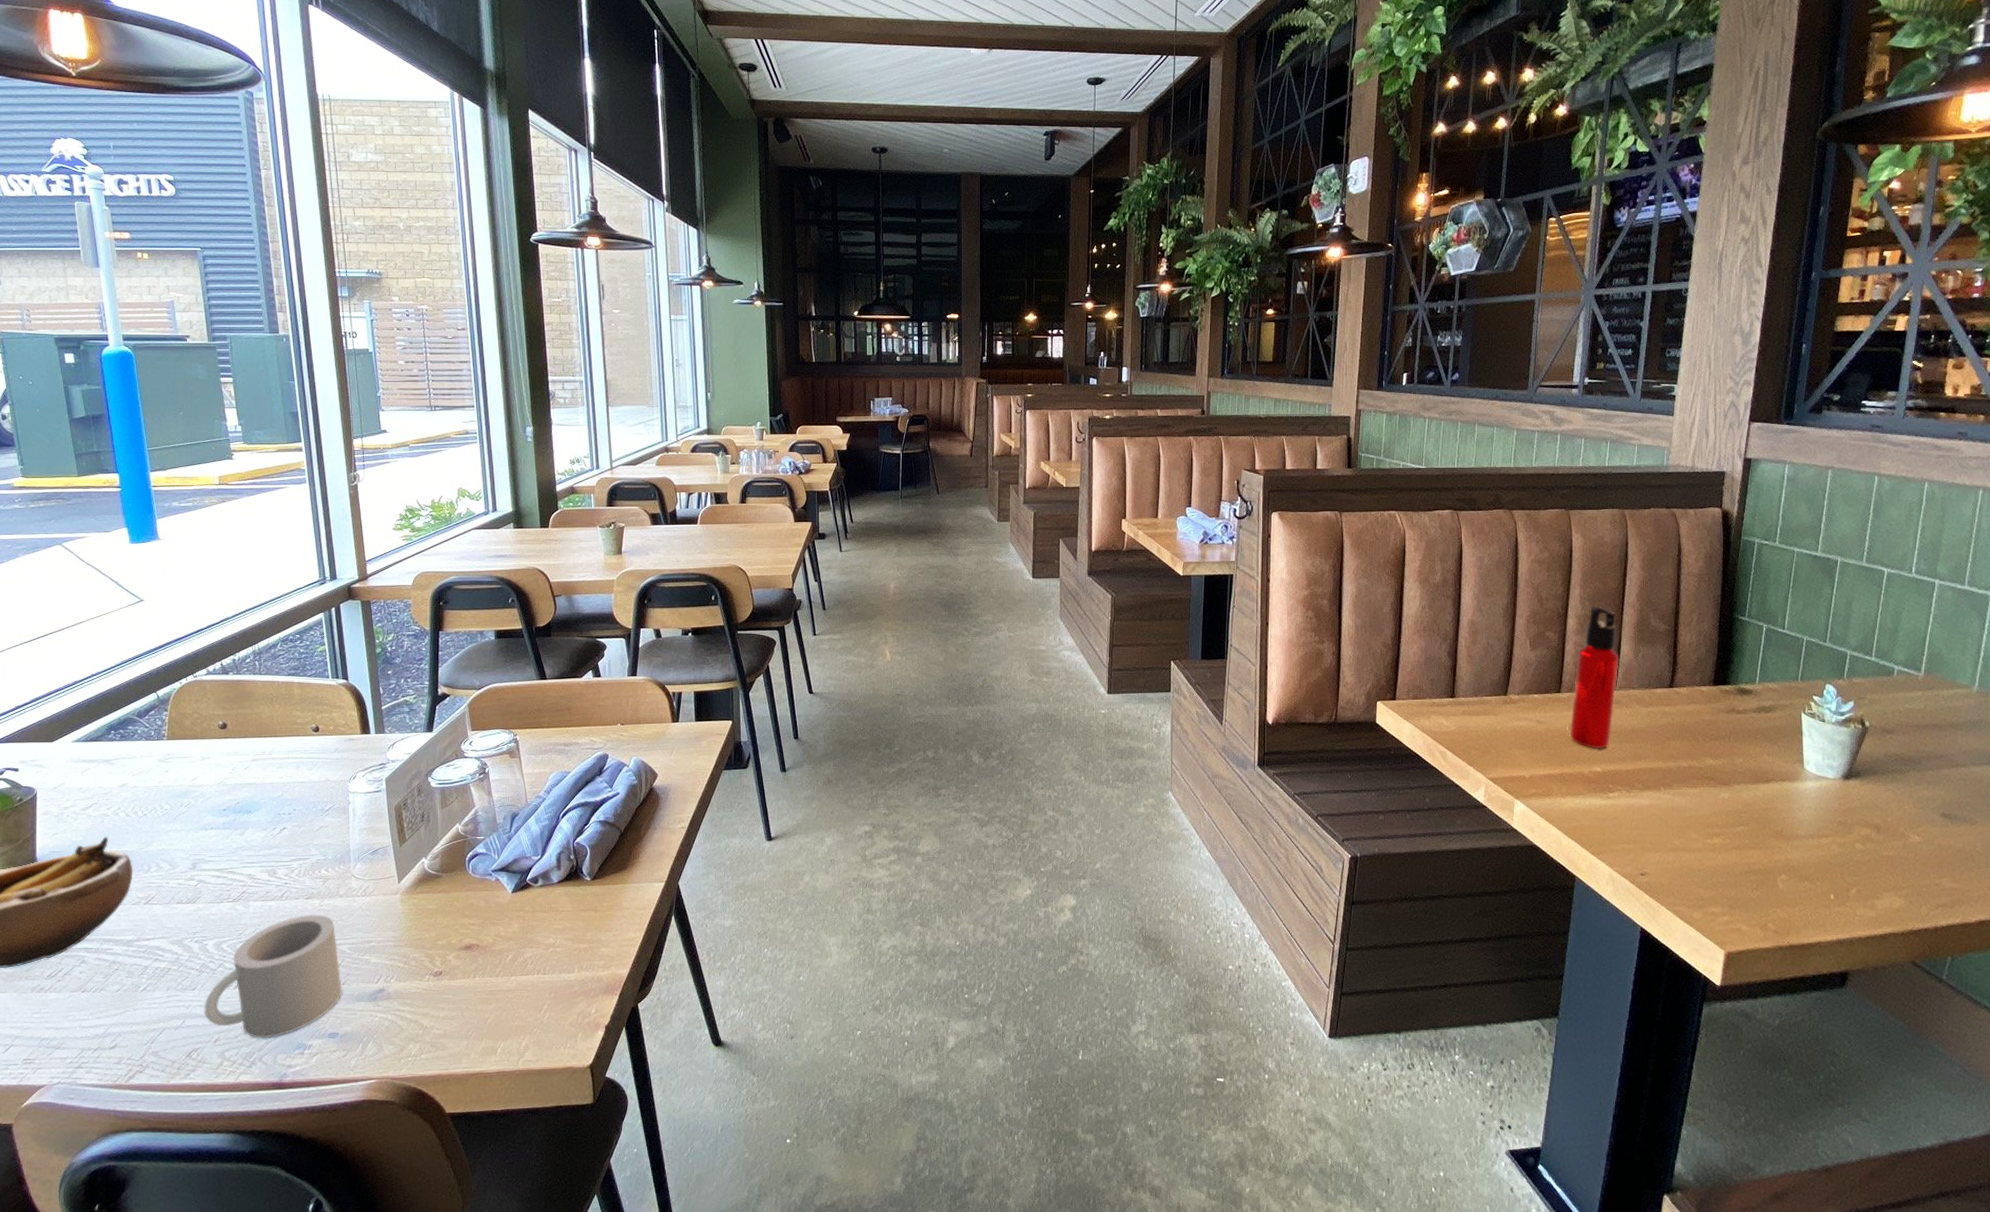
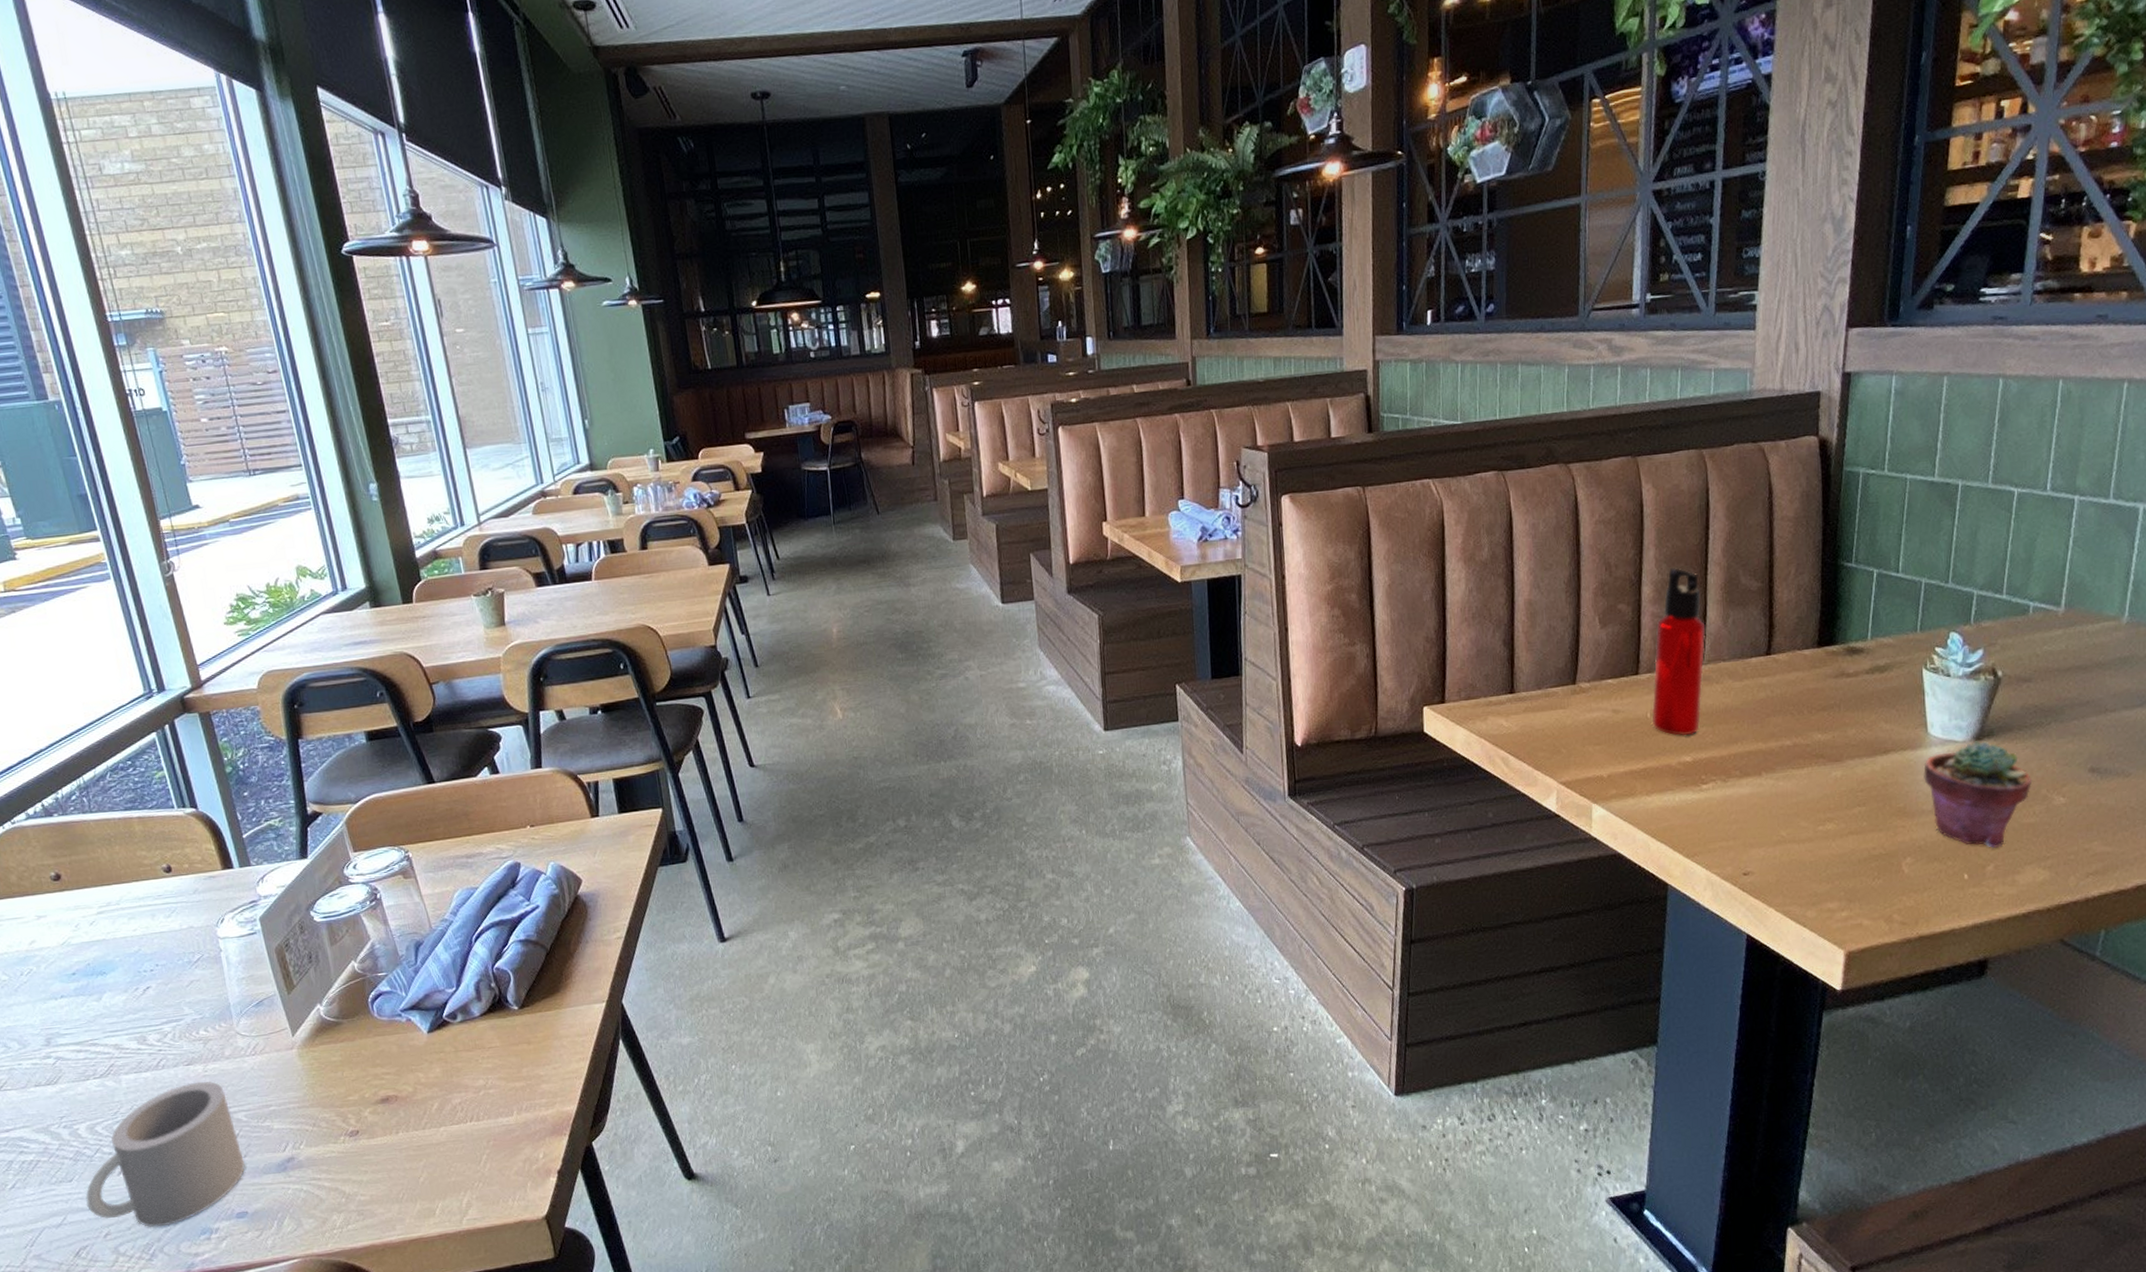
potted succulent: none [1799,780,1892,875] -> present [1923,741,2033,849]

